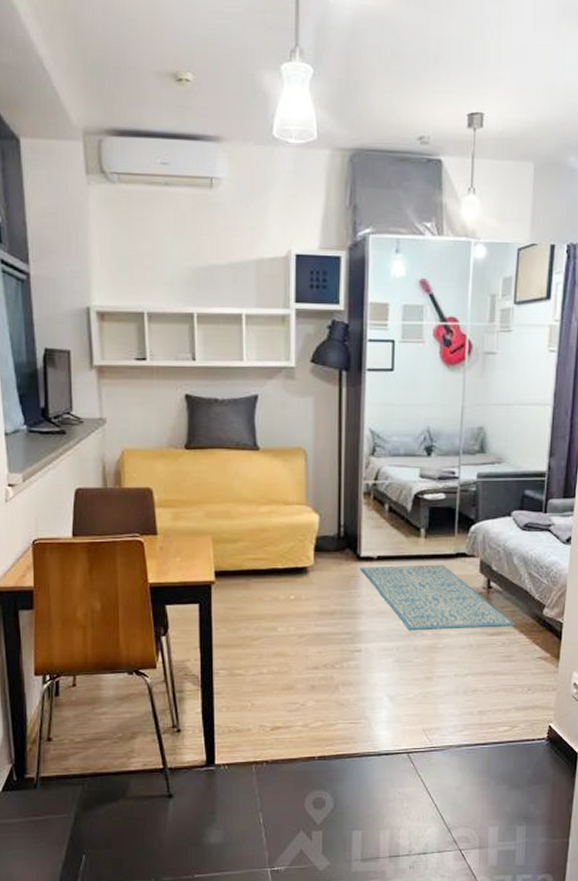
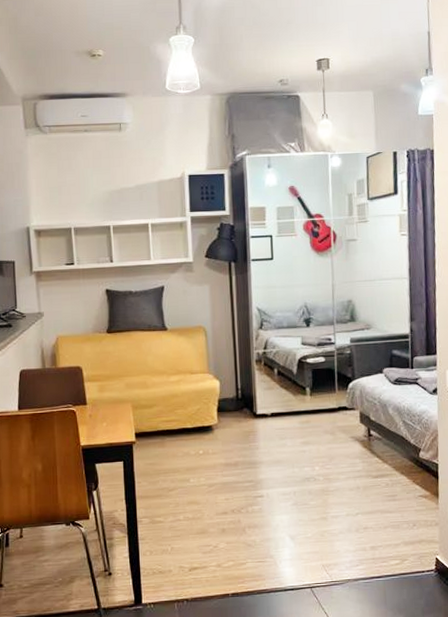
rug: present [360,564,516,631] -> none [257,417,397,477]

